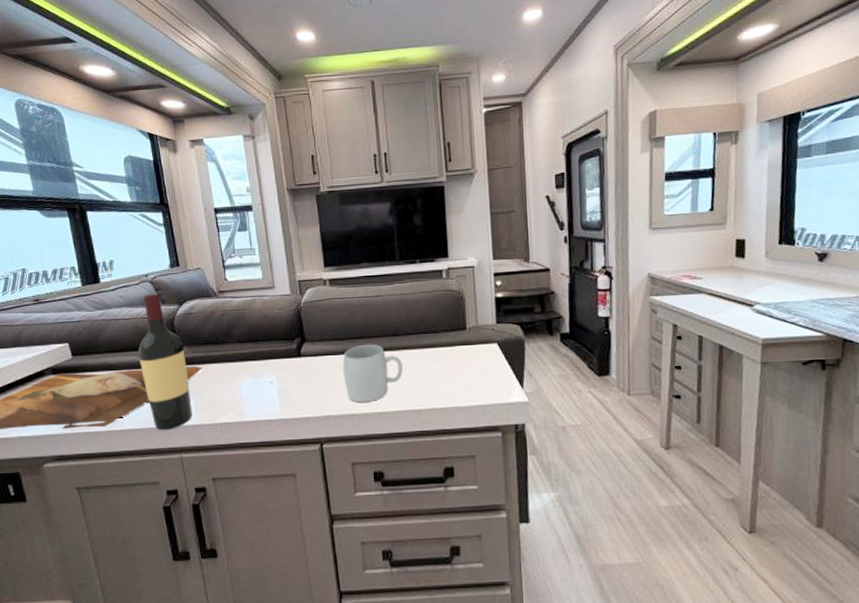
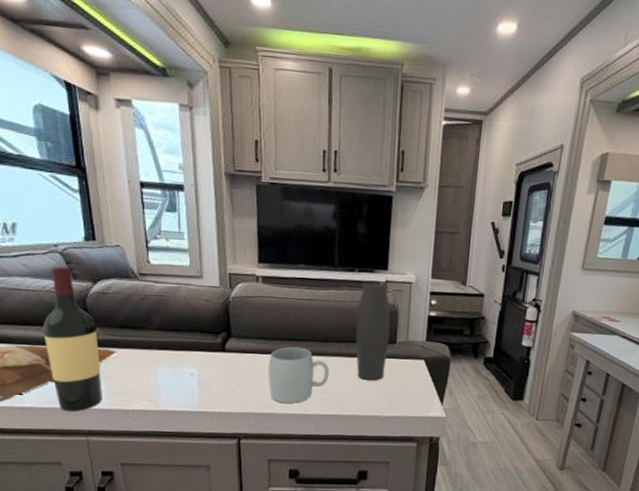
vase: none [423,270,459,370] -> present [355,282,391,380]

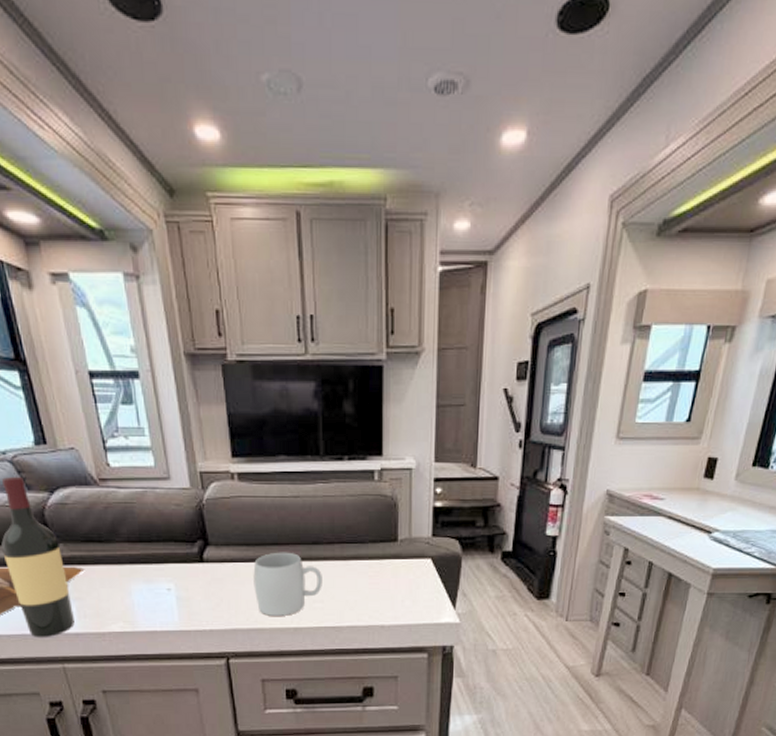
vase: present [355,282,391,380] -> none [349,471,390,585]

